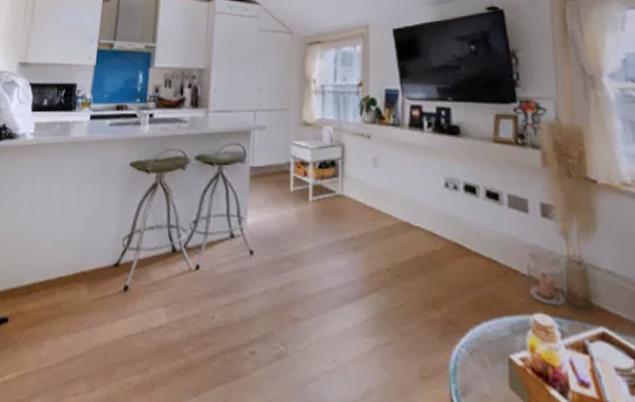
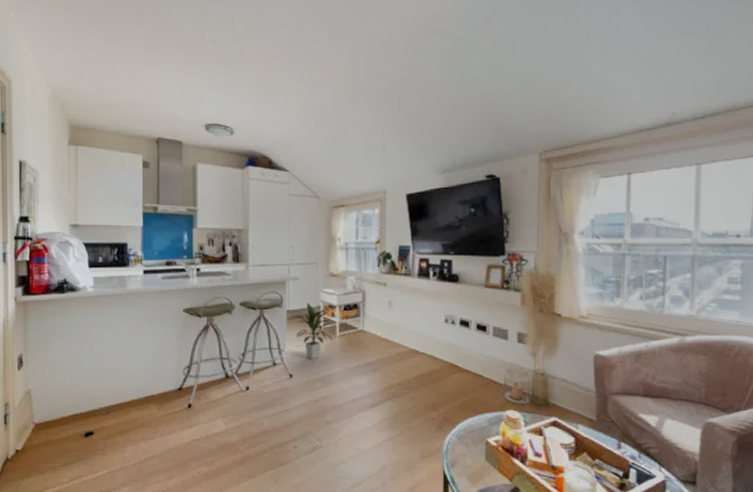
indoor plant: none [256,158,305,233] -> present [292,302,333,360]

